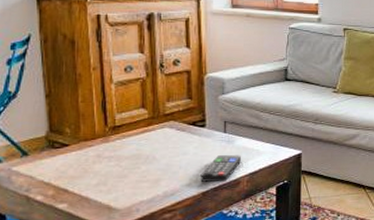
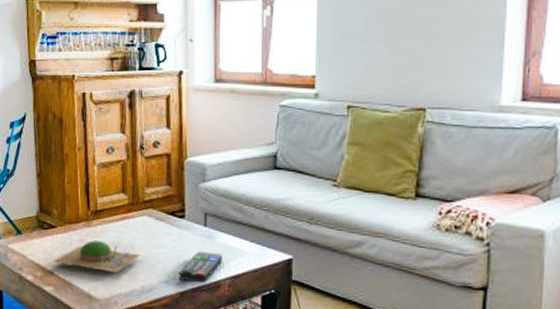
plant: none [67,154,163,183] -> present [54,240,141,274]

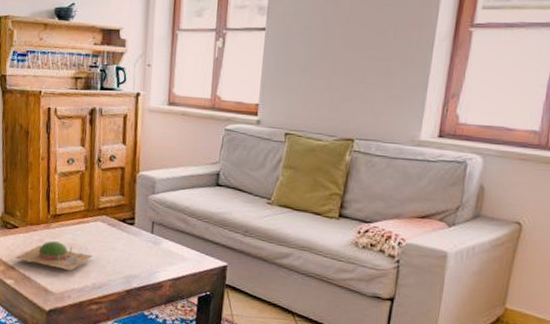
remote control: present [178,251,222,283] -> none [126,255,166,284]

